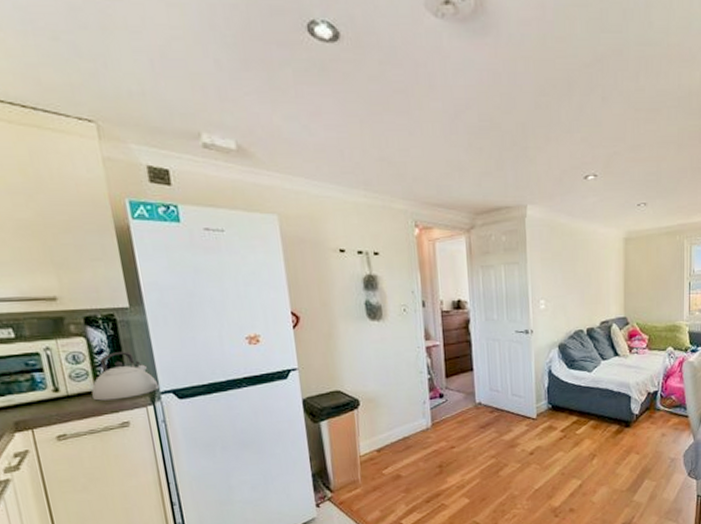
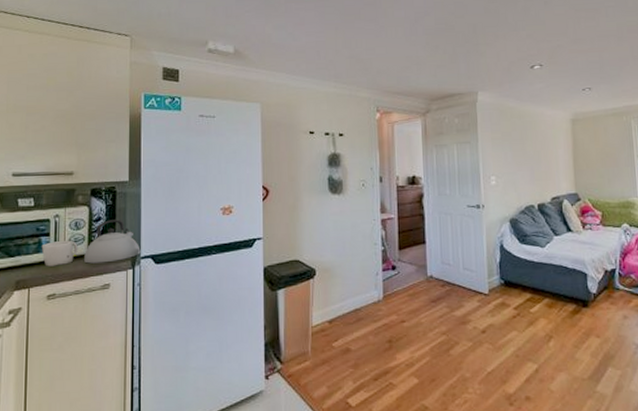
mug: none [35,375,83,406] -> present [41,240,78,267]

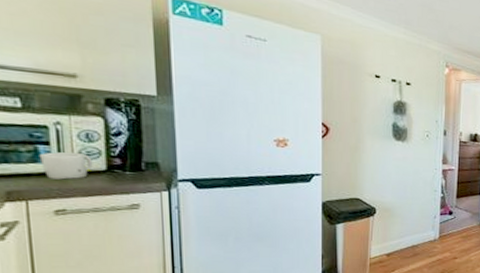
kettle: present [84,219,141,264] -> none [102,136,178,182]

